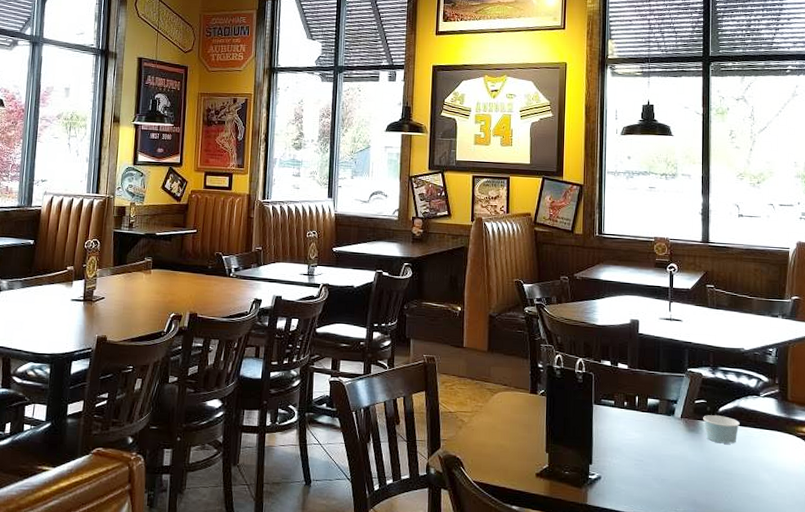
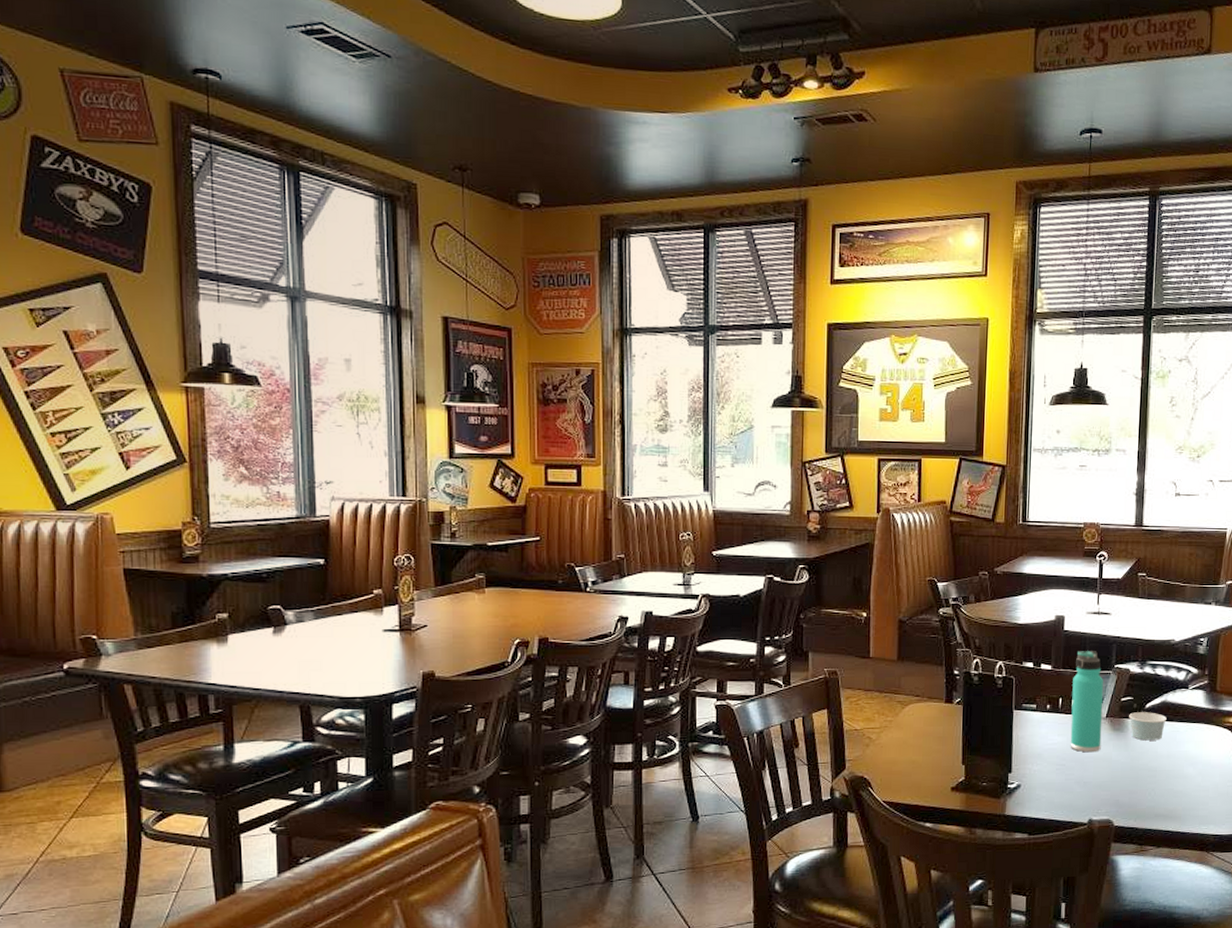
thermos bottle: none [647,353,678,451] -> present [1070,651,1103,753]

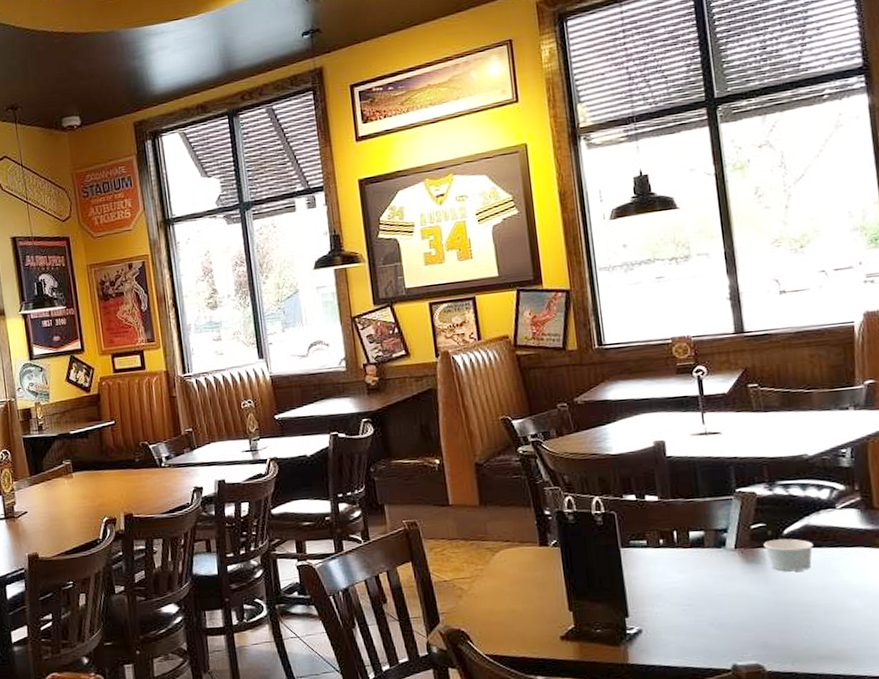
thermos bottle: present [1070,651,1103,753] -> none [686,475,735,590]

